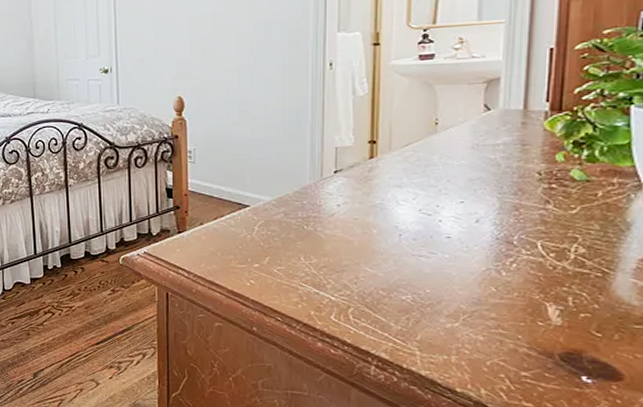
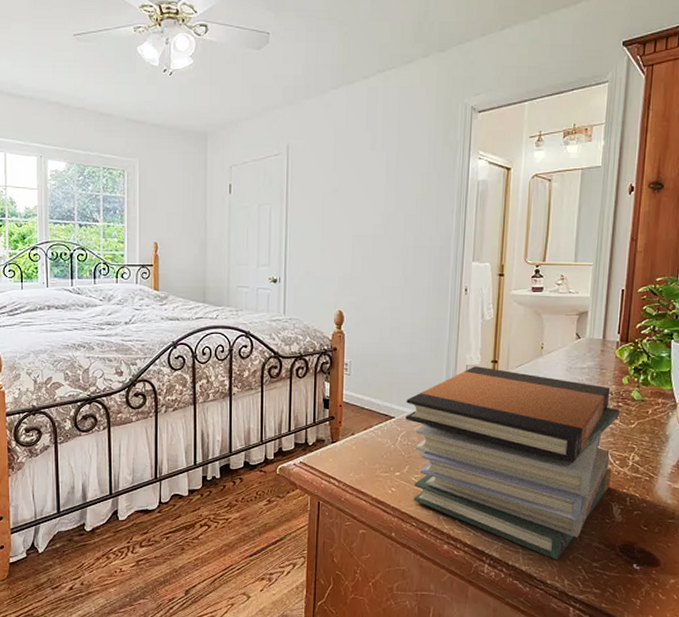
book stack: none [262,148,552,367] -> present [405,366,619,561]

